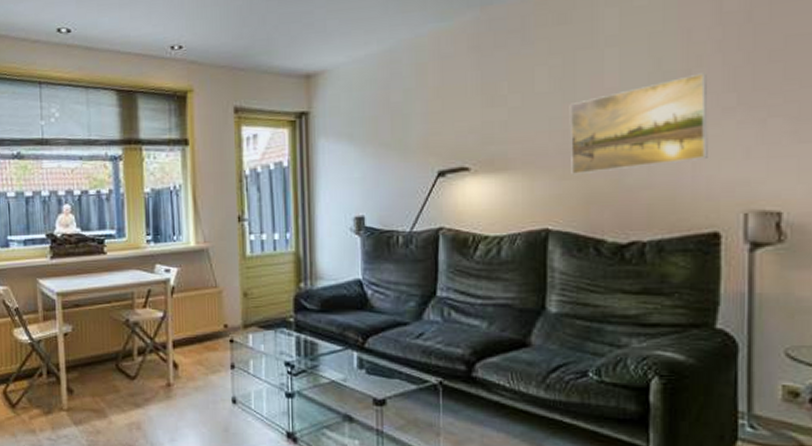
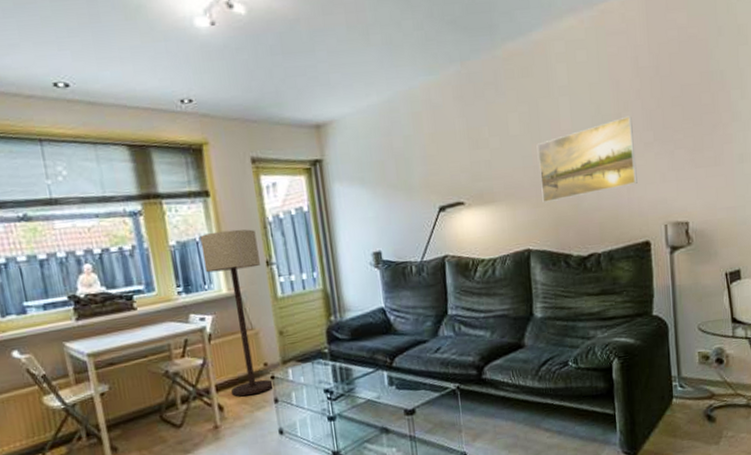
floor lamp: none [174,181,233,357] -> present [200,229,275,397]

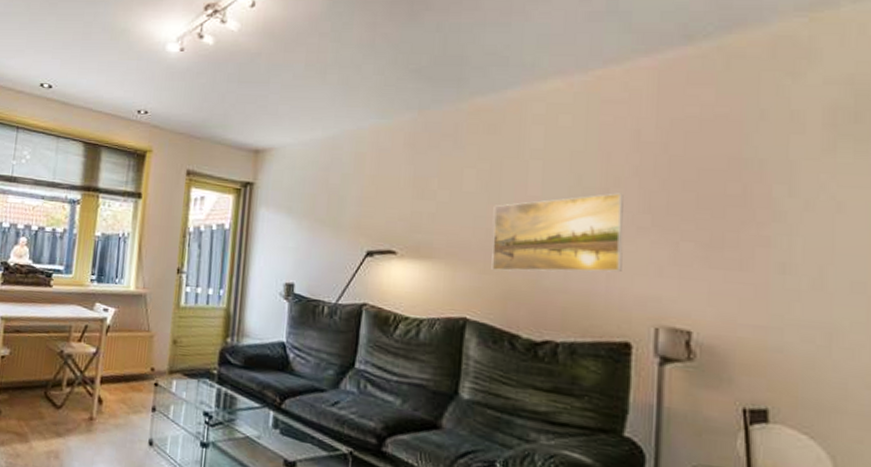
floor lamp: present [200,229,275,397] -> none [114,231,174,397]

